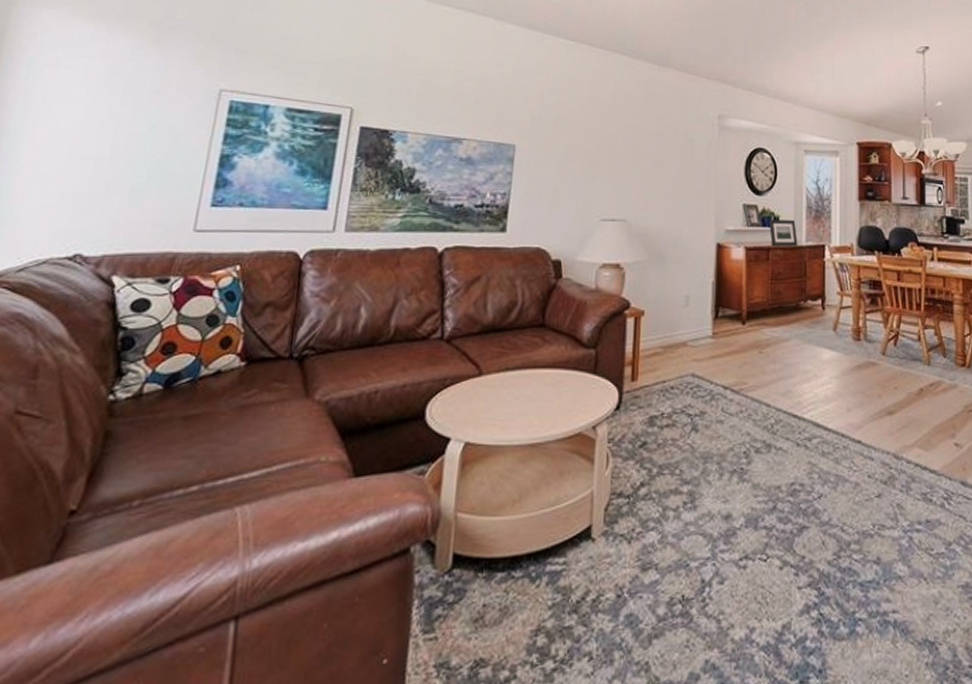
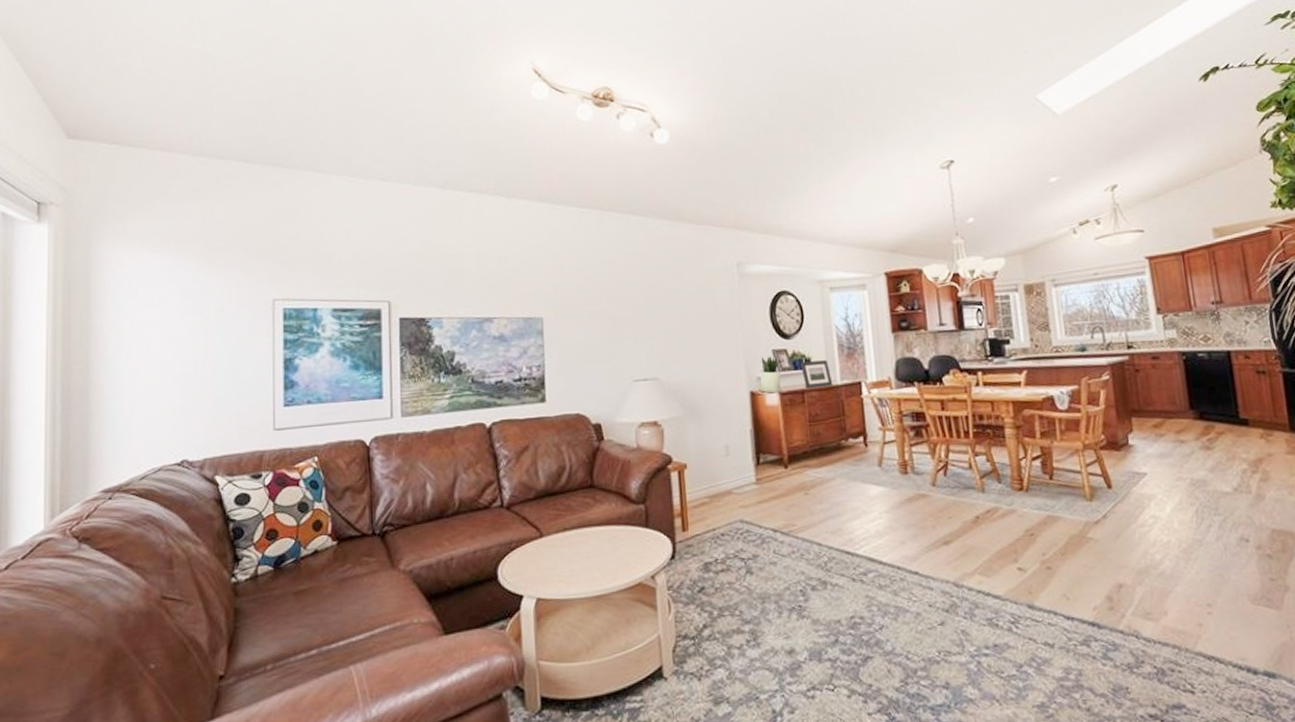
planter: none [725,210,750,248] -> present [758,356,783,394]

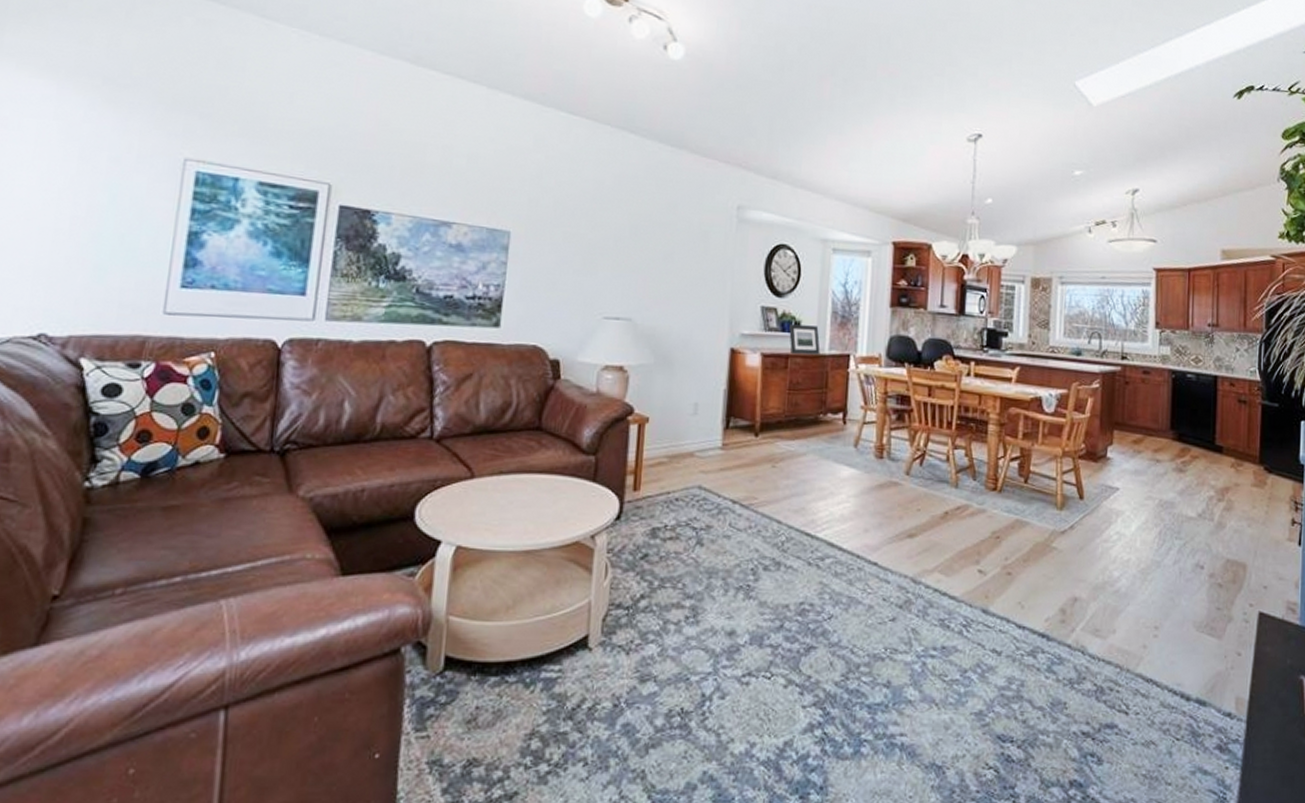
planter: present [758,356,783,394] -> none [739,312,767,354]

